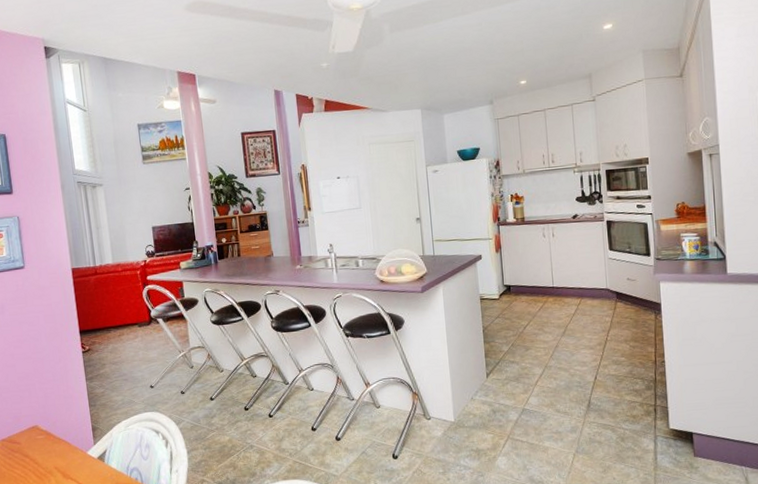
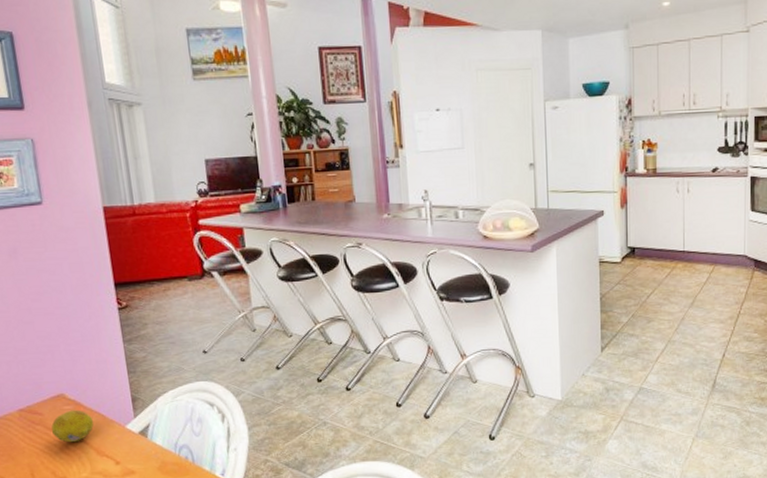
fruit: none [27,439,62,468] -> present [51,409,94,443]

